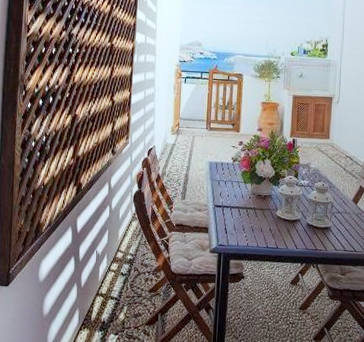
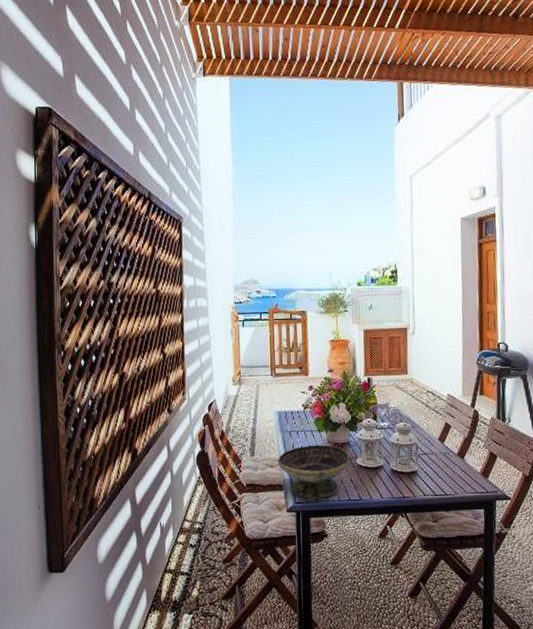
decorative bowl: none [205,194,271,244] -> present [277,445,350,500]

